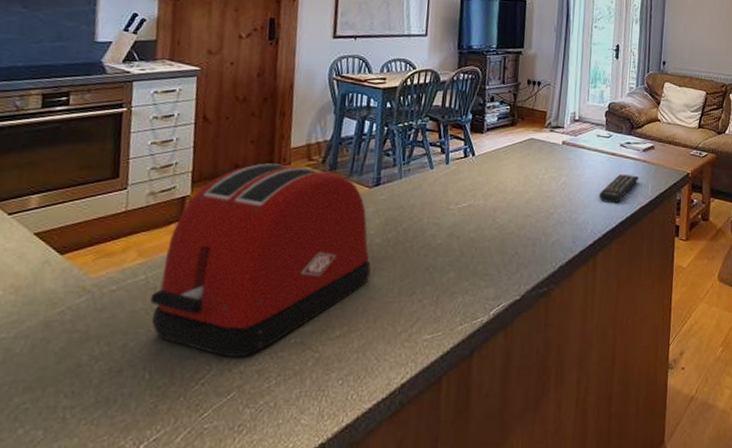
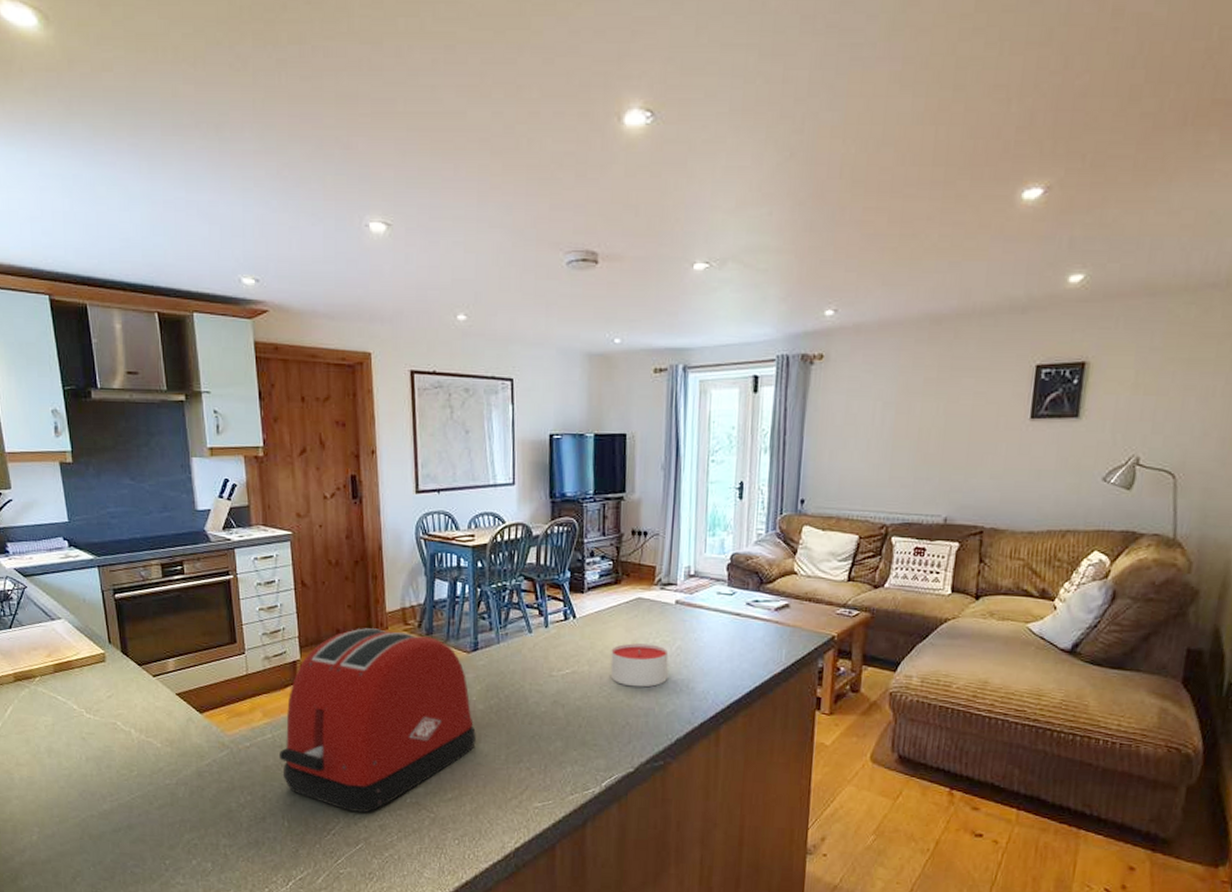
candle: none [504,179,555,219] -> present [610,643,669,687]
remote control: present [599,174,640,204] -> none [720,638,771,672]

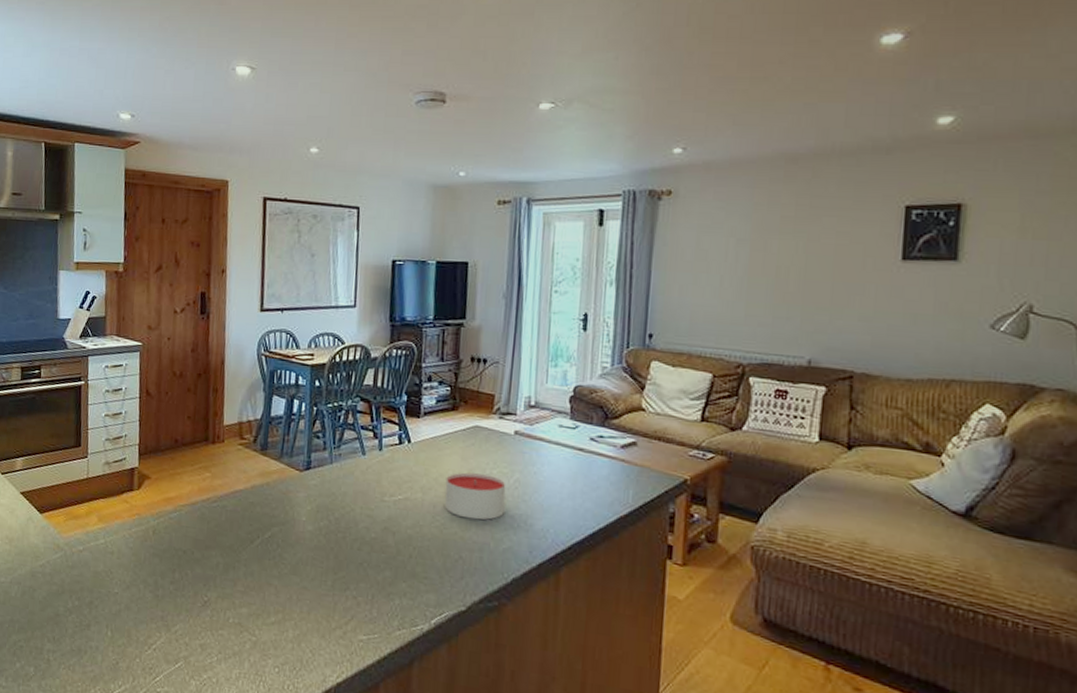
toaster: present [280,628,476,813] -> none [110,439,304,630]

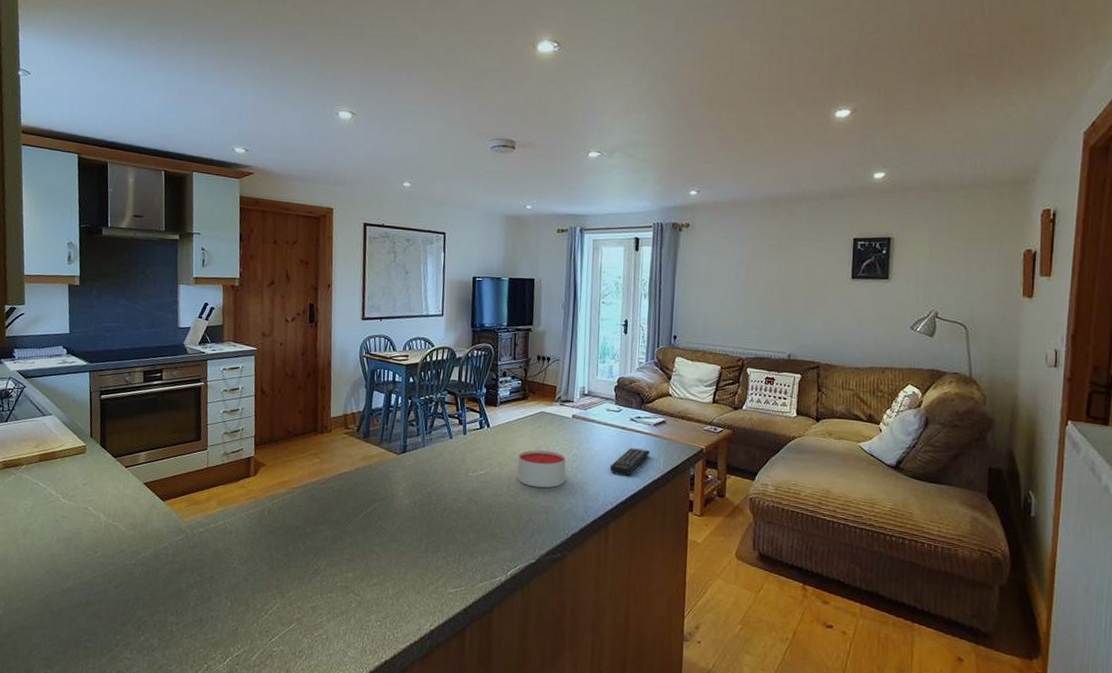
remote control: none [562,475,616,511] -> present [609,448,651,477]

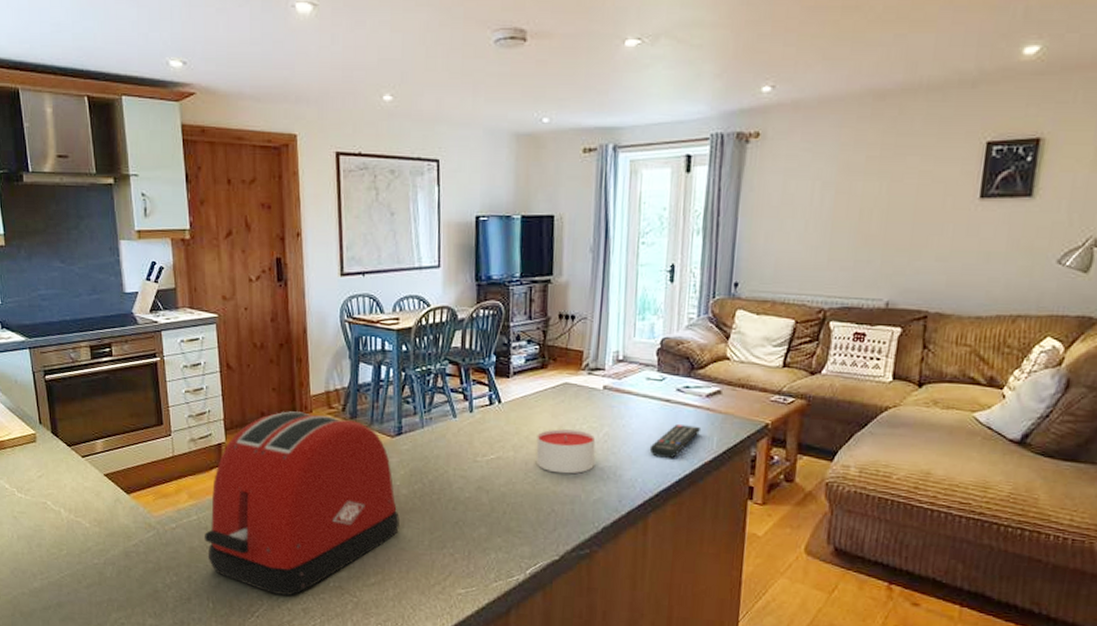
toaster: none [229,430,401,595] -> present [205,411,399,596]

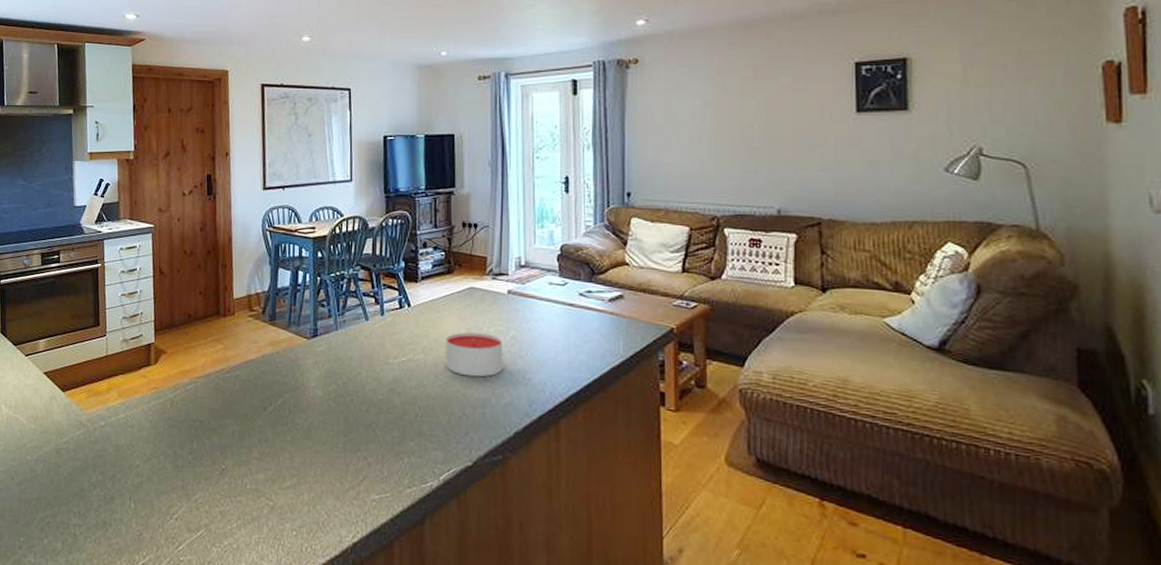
toaster: present [205,411,399,596] -> none [130,313,315,498]
remote control: present [649,424,702,459] -> none [556,328,607,363]

